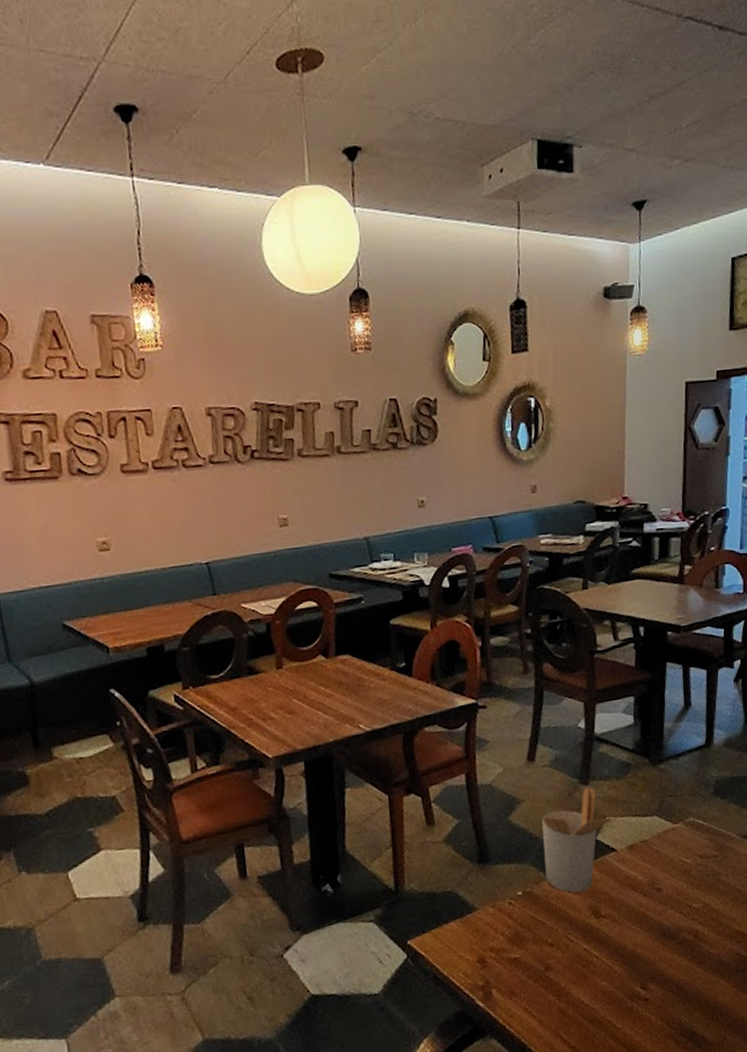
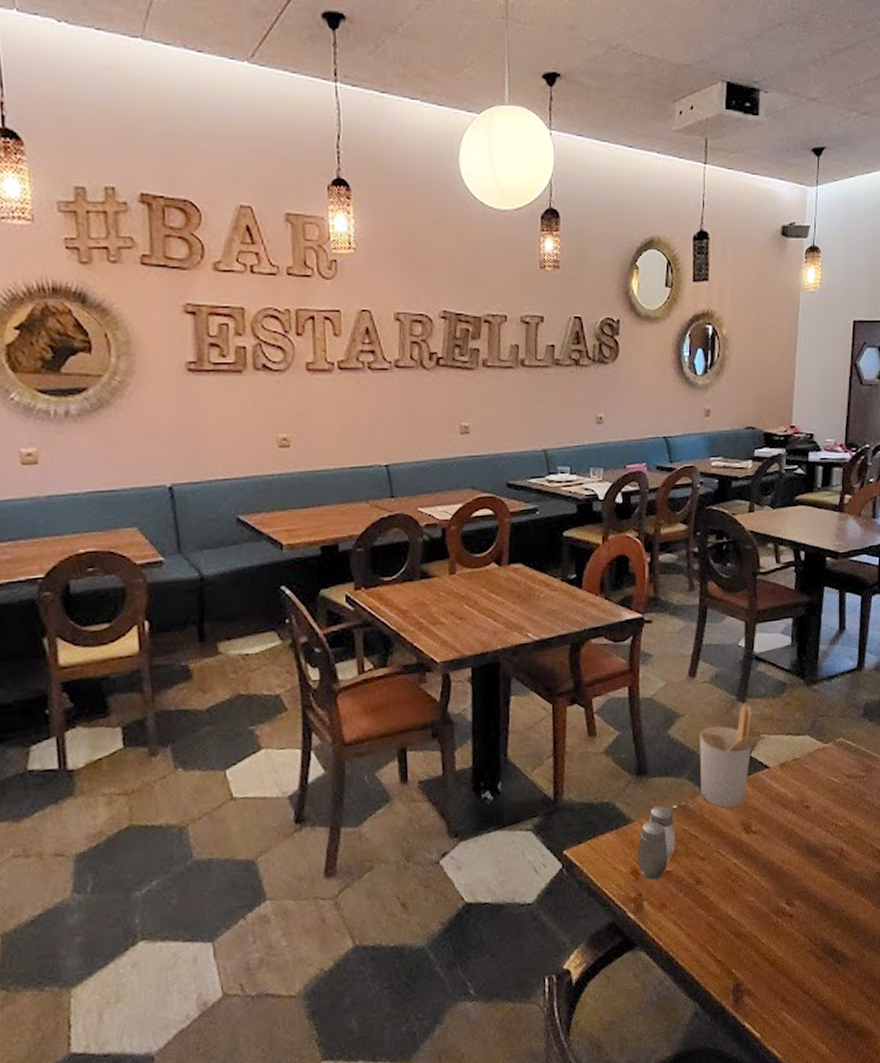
salt and pepper shaker: none [483,892,523,968] -> present [637,805,676,881]

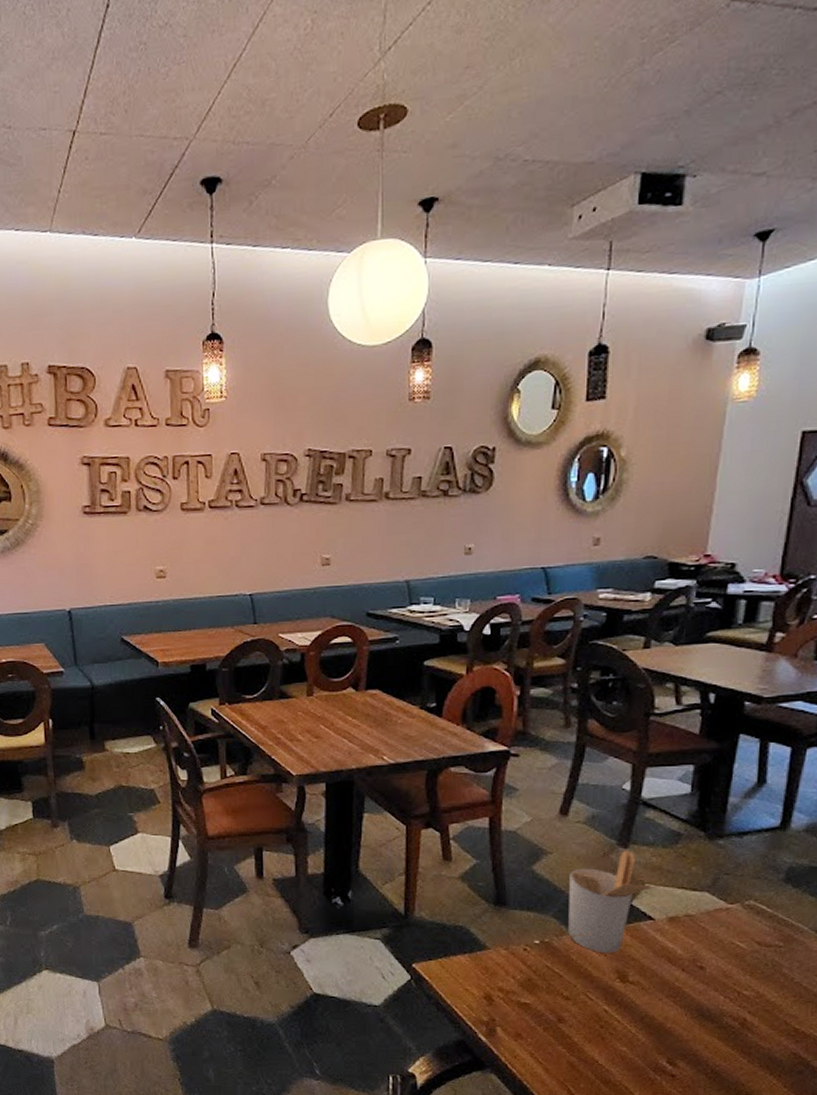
salt and pepper shaker: present [637,805,676,881] -> none [492,938,536,1010]

